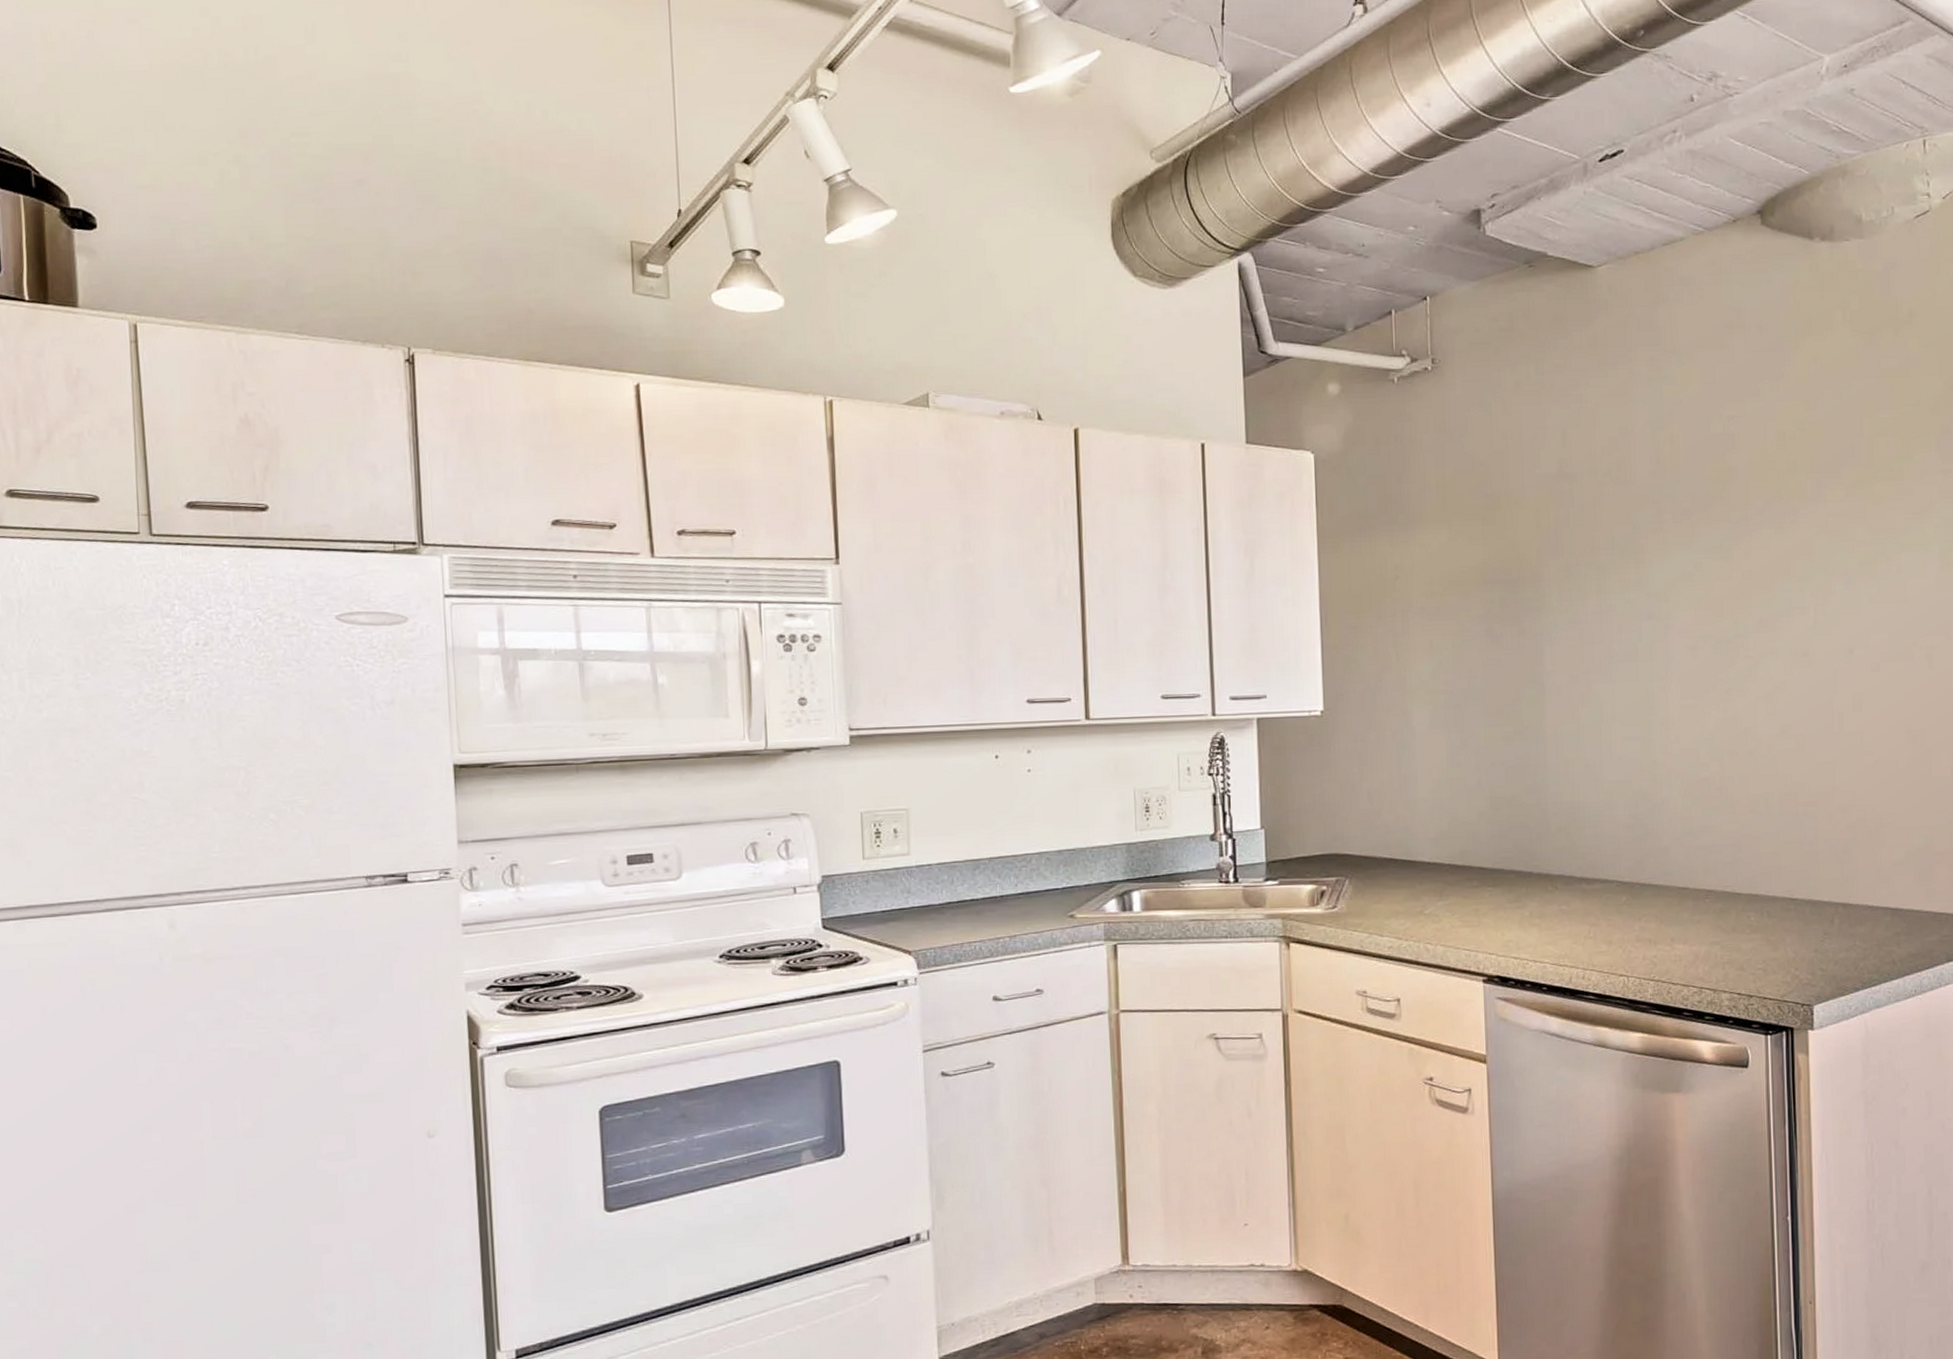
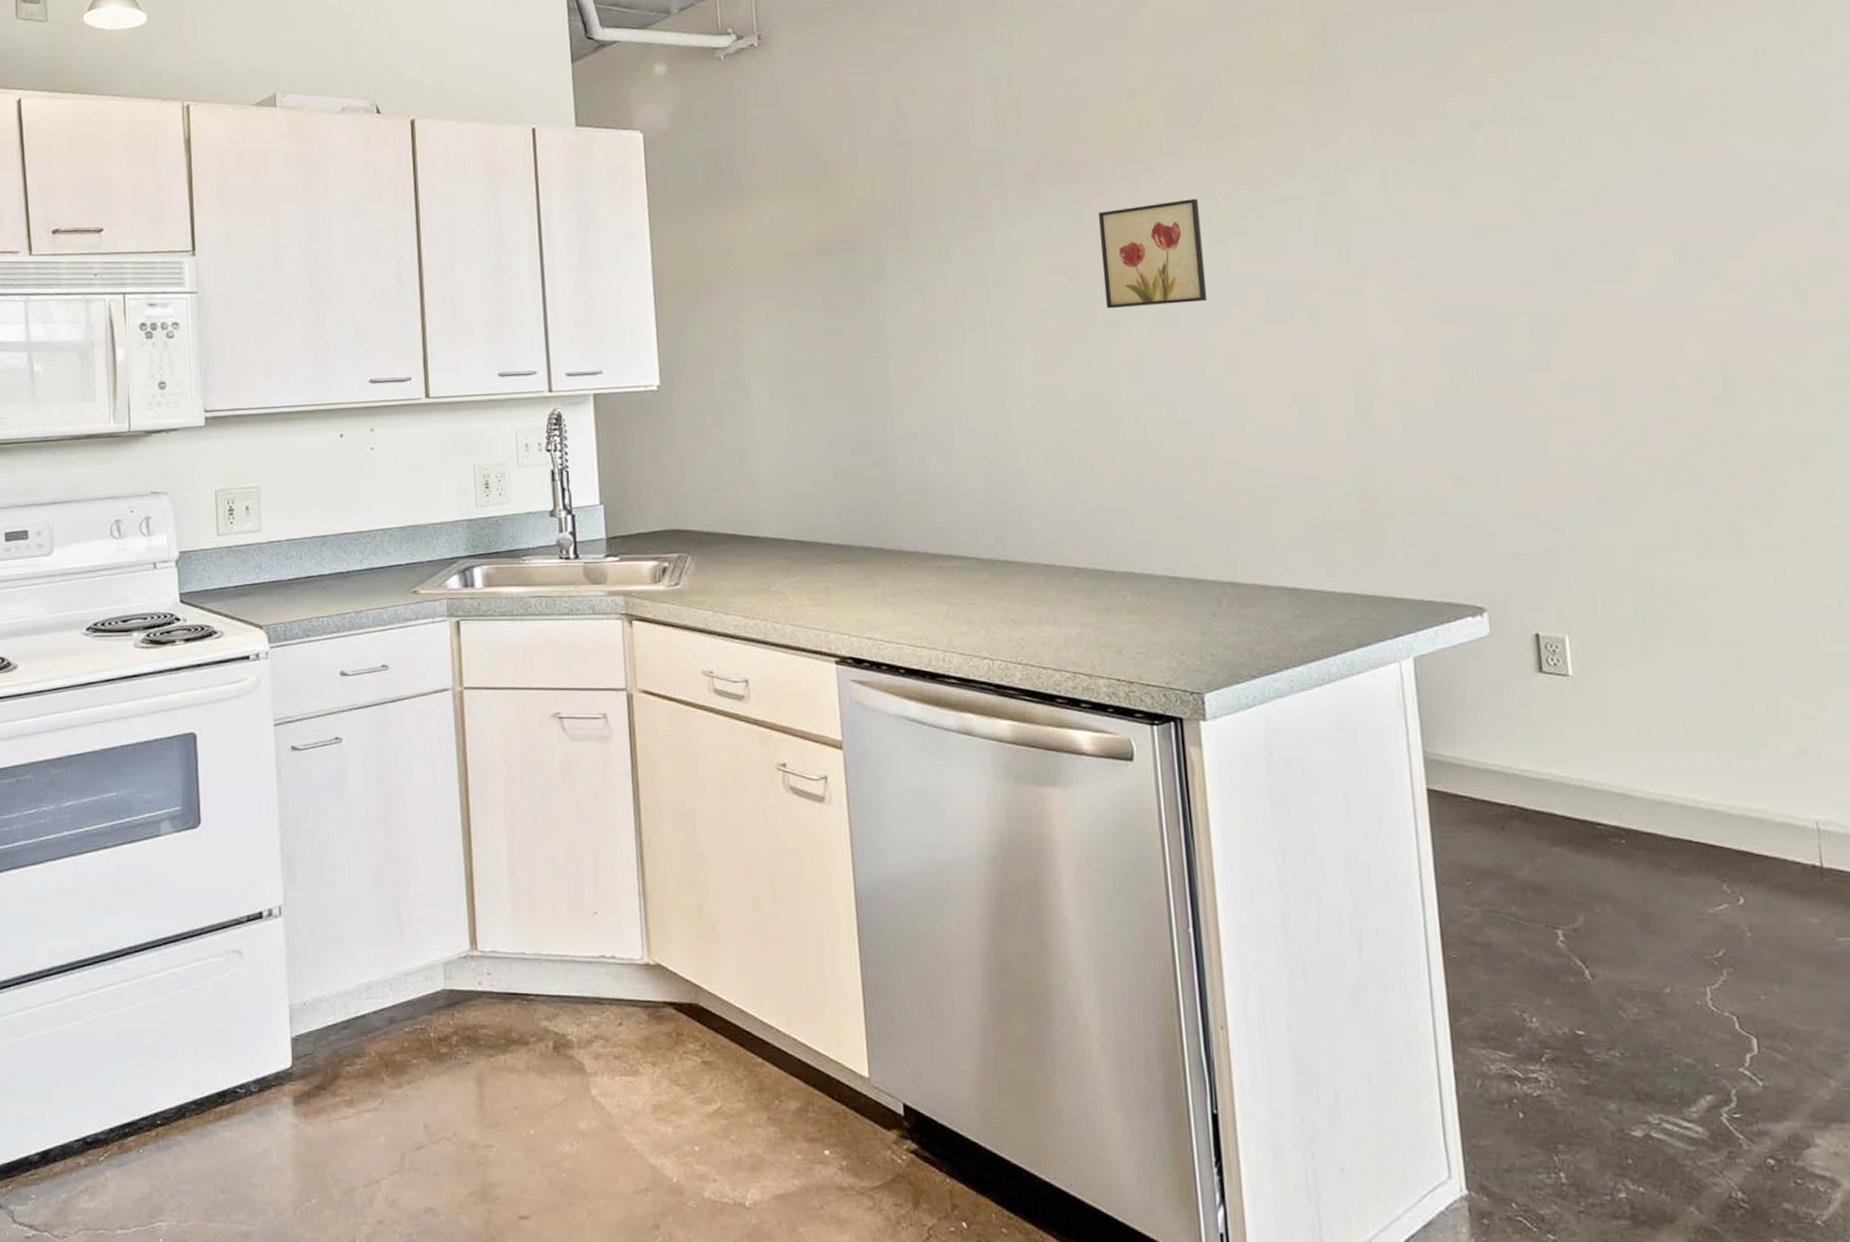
wall art: none [1745,542,1838,646] -> present [1099,199,1207,309]

